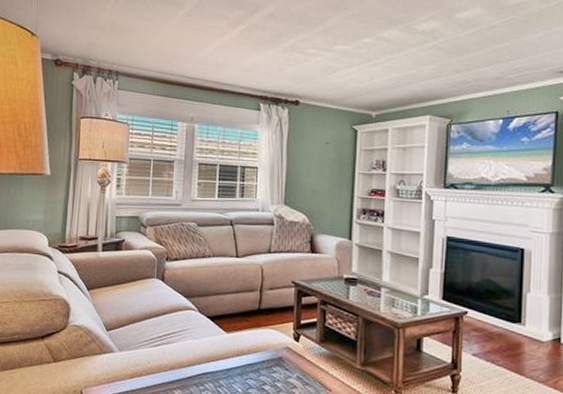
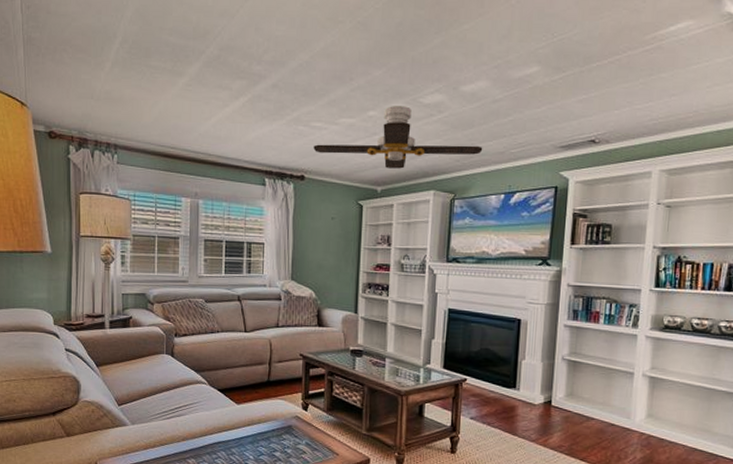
ceiling fan: none [308,33,479,94] -> present [313,106,483,169]

